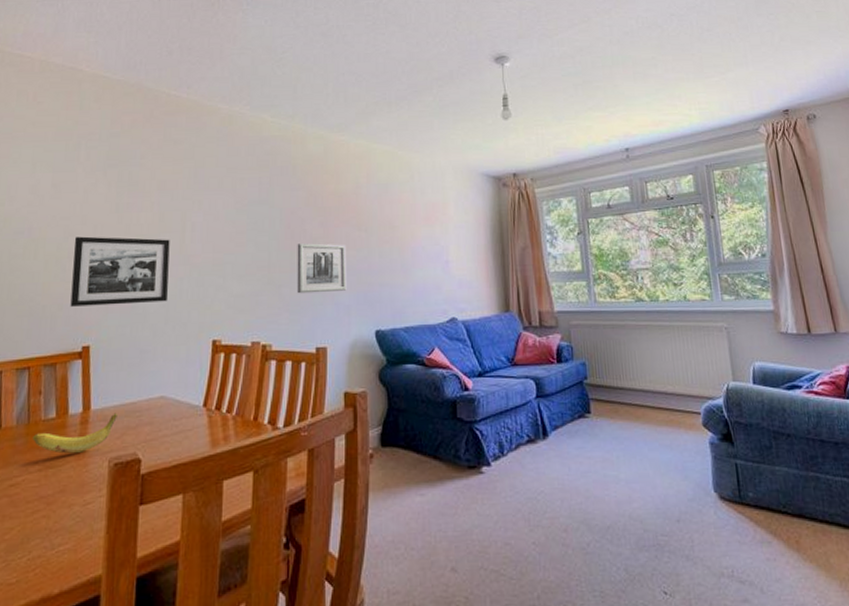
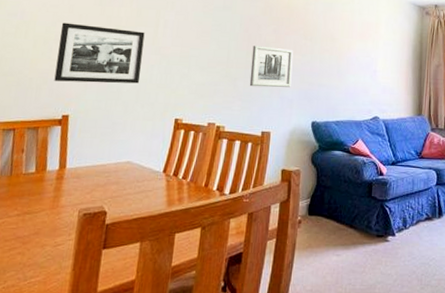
banana: present [33,412,117,454] -> none [14,172,89,204]

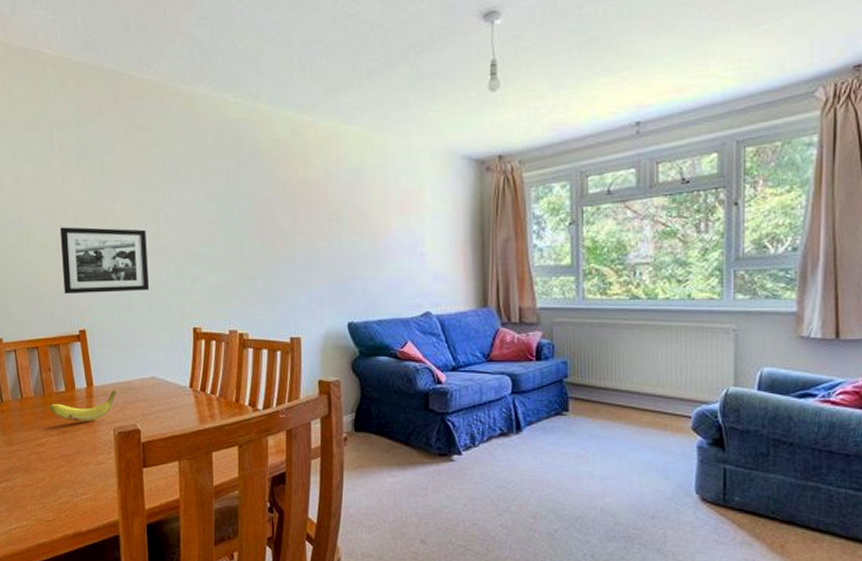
banana: none [14,172,89,204] -> present [49,389,116,423]
wall art: present [249,46,294,88] -> none [268,234,319,285]

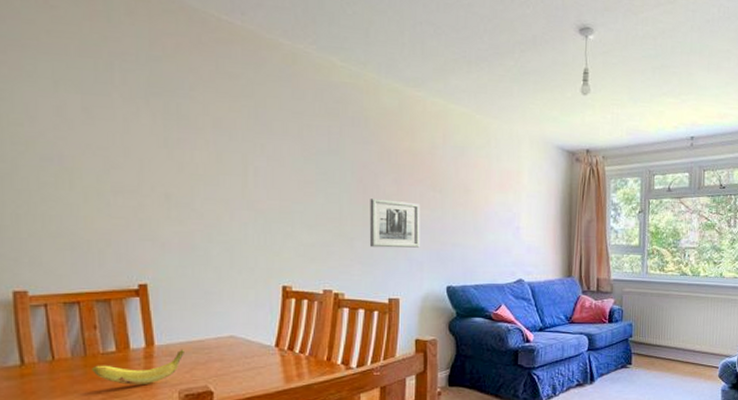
picture frame: present [59,227,150,294] -> none [117,170,233,246]
wall art: none [268,234,319,285] -> present [369,199,421,248]

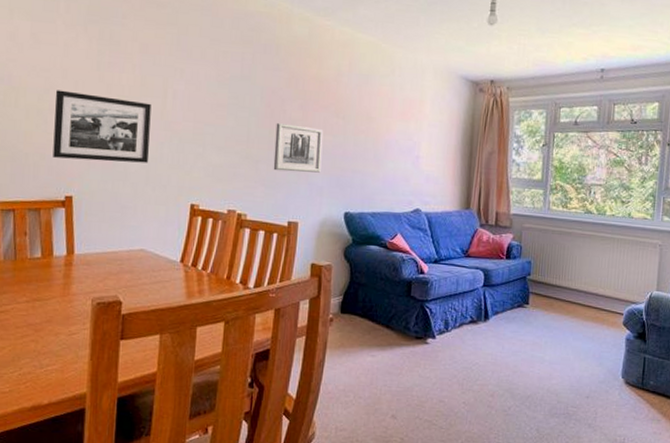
banana: present [92,349,184,386] -> none [20,259,100,291]
picture frame: none [117,170,233,246] -> present [53,90,151,163]

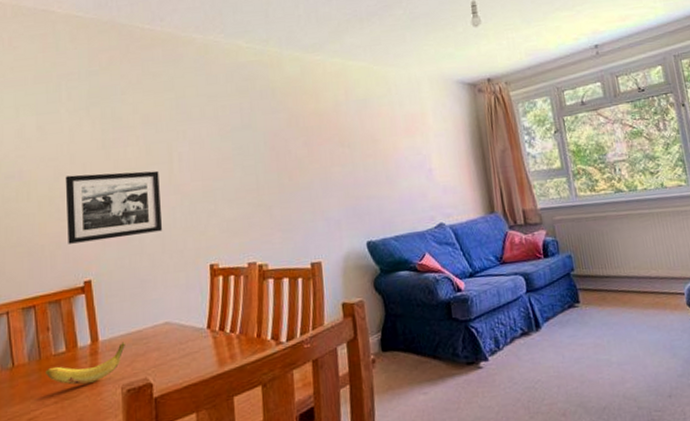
banana: none [20,259,100,291] -> present [46,341,125,385]
wall art: present [273,123,324,173] -> none [283,161,336,213]

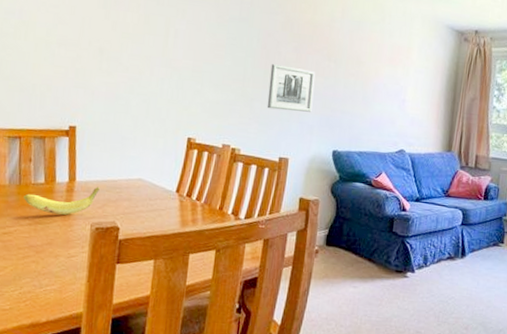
picture frame: present [65,170,163,244] -> none [58,25,154,98]
wall art: none [283,161,336,213] -> present [267,64,316,112]

